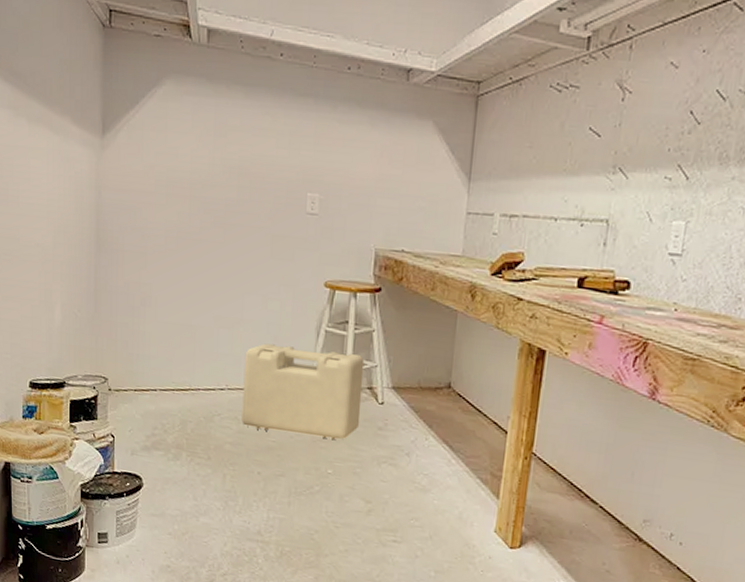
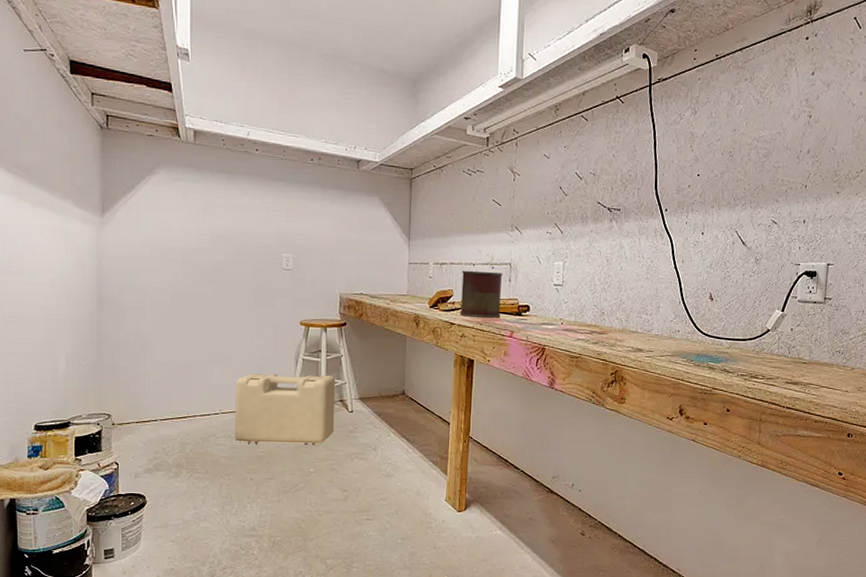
paint can: none [530,226,596,296] -> present [459,270,503,318]

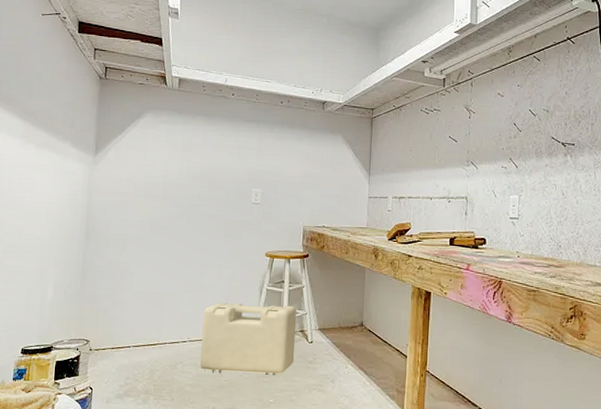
paint can: present [459,270,503,318] -> none [417,204,459,251]

